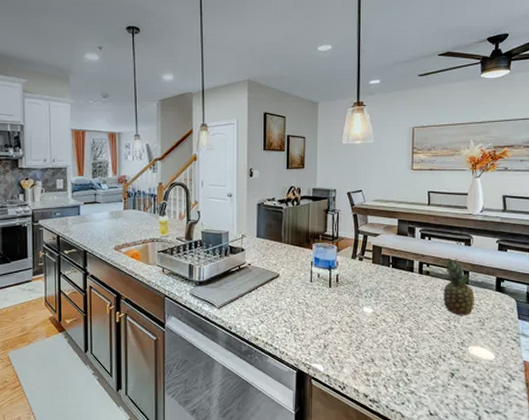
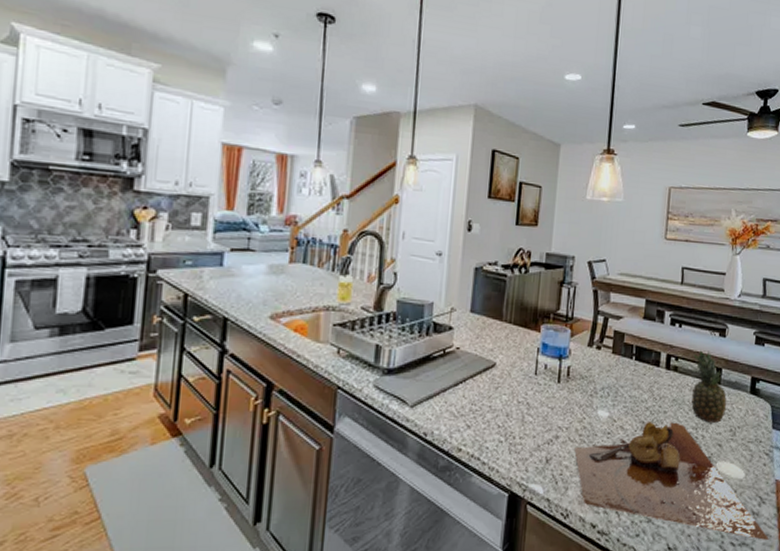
cutting board: none [346,314,520,409] -> present [574,421,769,540]

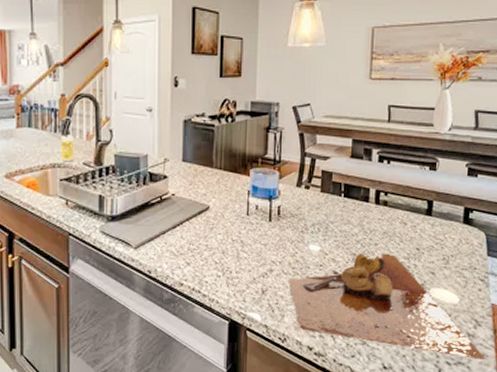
fruit: present [691,350,727,423] -> none [402,184,439,253]

